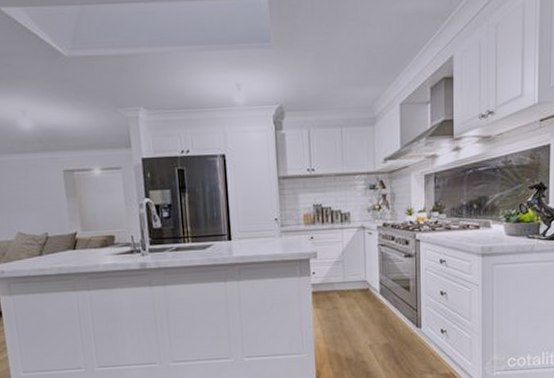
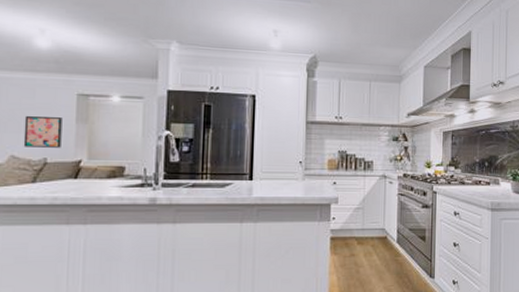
wall art: none [23,194,58,224] -> present [23,116,62,148]

